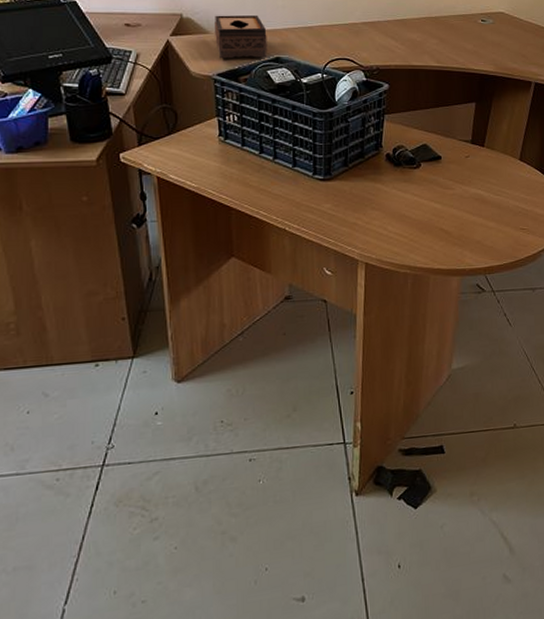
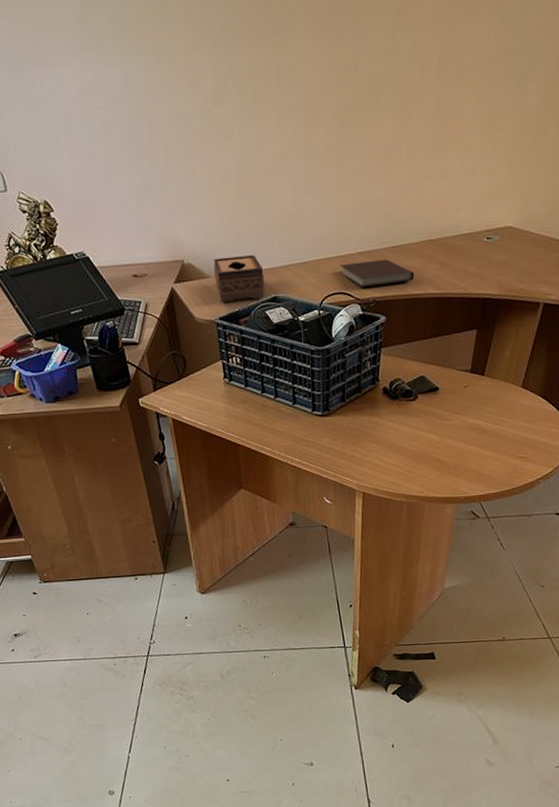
notebook: none [344,30,416,55] -> present [340,259,415,287]

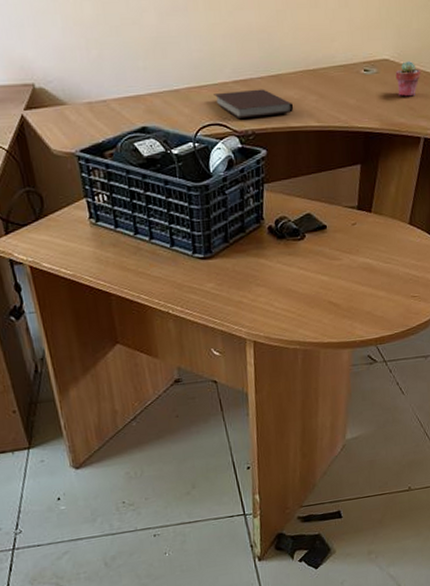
tissue box: present [213,254,265,303] -> none [70,79,132,133]
potted succulent: none [518,228,545,263] -> present [395,61,421,97]

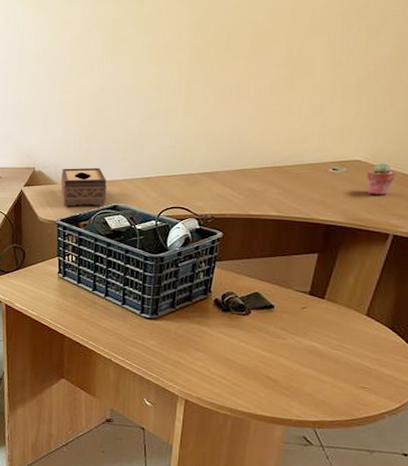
tissue box: none [70,79,132,133] -> present [61,167,107,206]
notebook: present [213,89,294,118] -> none [180,180,255,204]

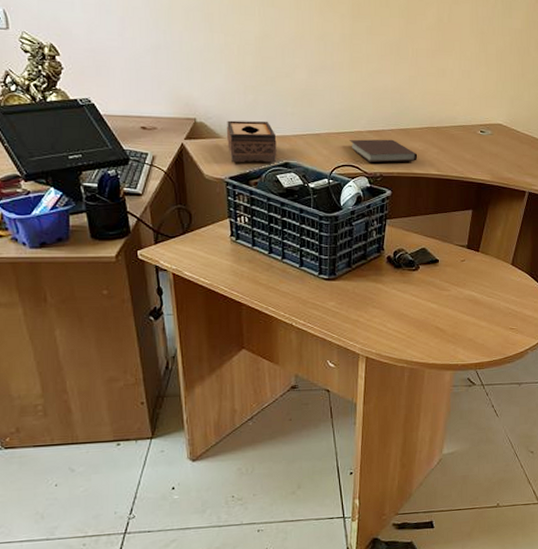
notebook: none [180,180,255,204] -> present [350,139,418,163]
potted succulent: present [367,163,396,195] -> none [507,127,529,157]

